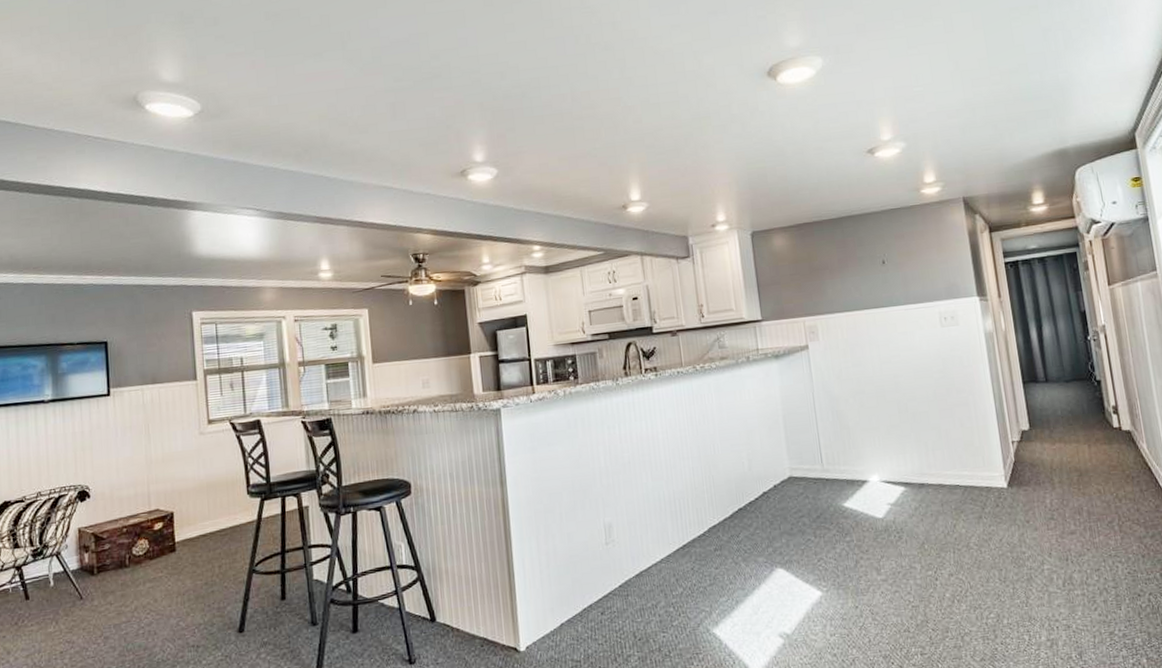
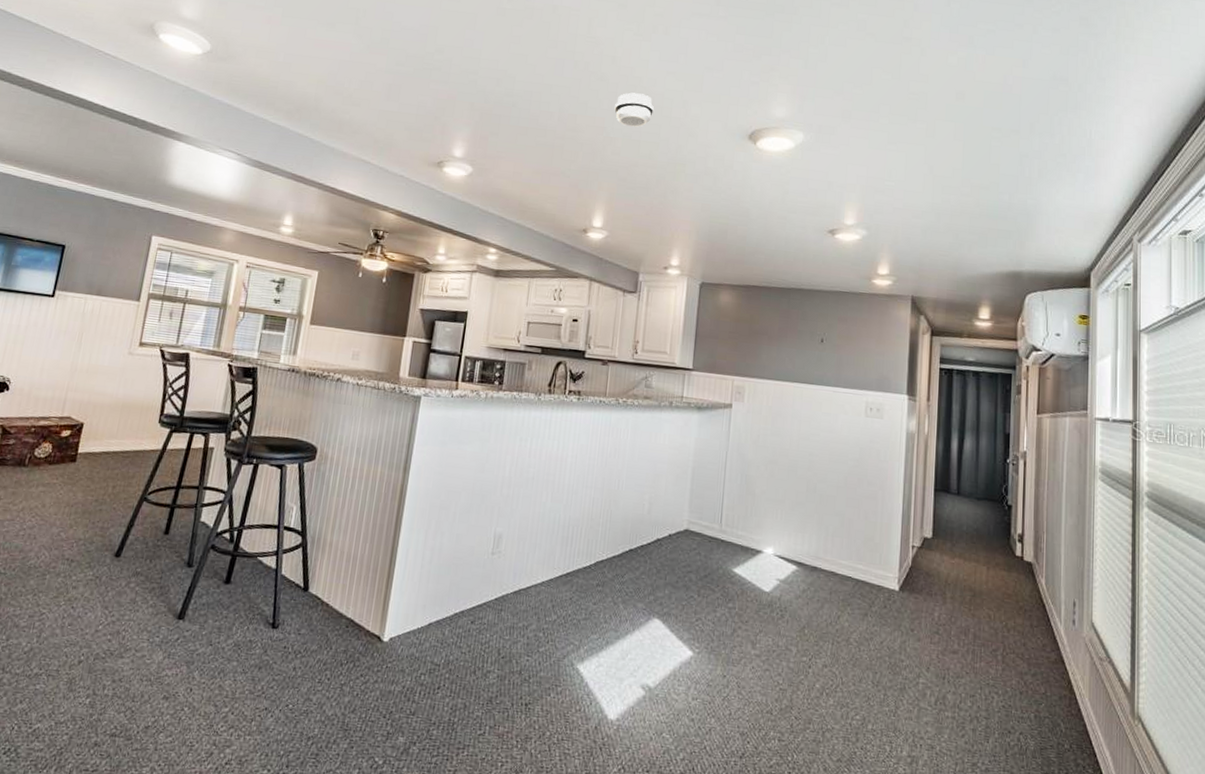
smoke detector: none [625,54,666,91] -> present [614,92,654,127]

